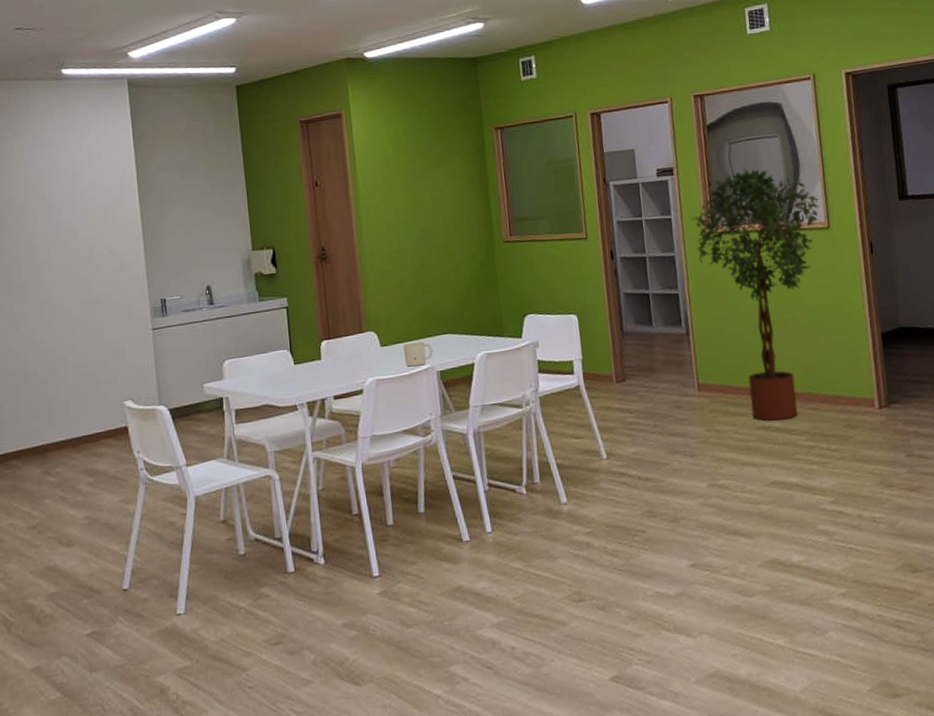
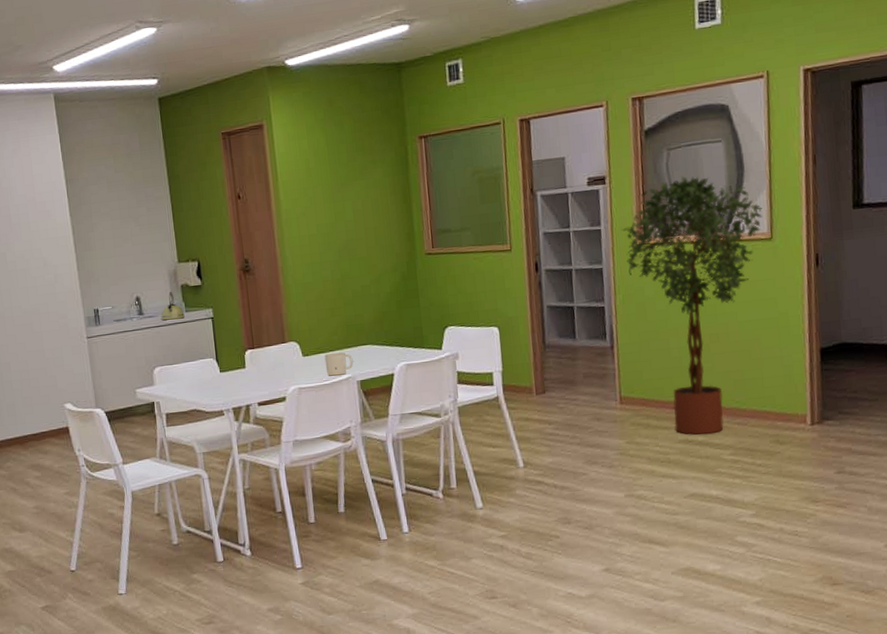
kettle: none [232,280,258,311] -> present [161,292,185,321]

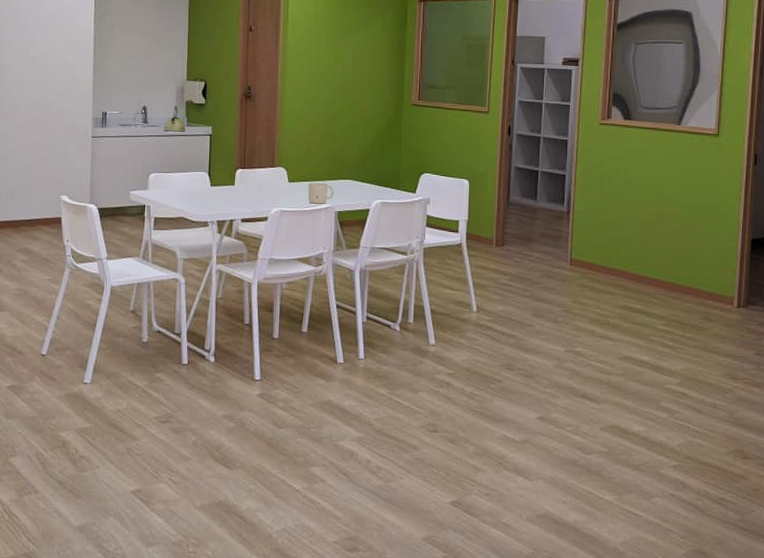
potted tree: present [621,176,763,435] -> none [588,69,712,304]

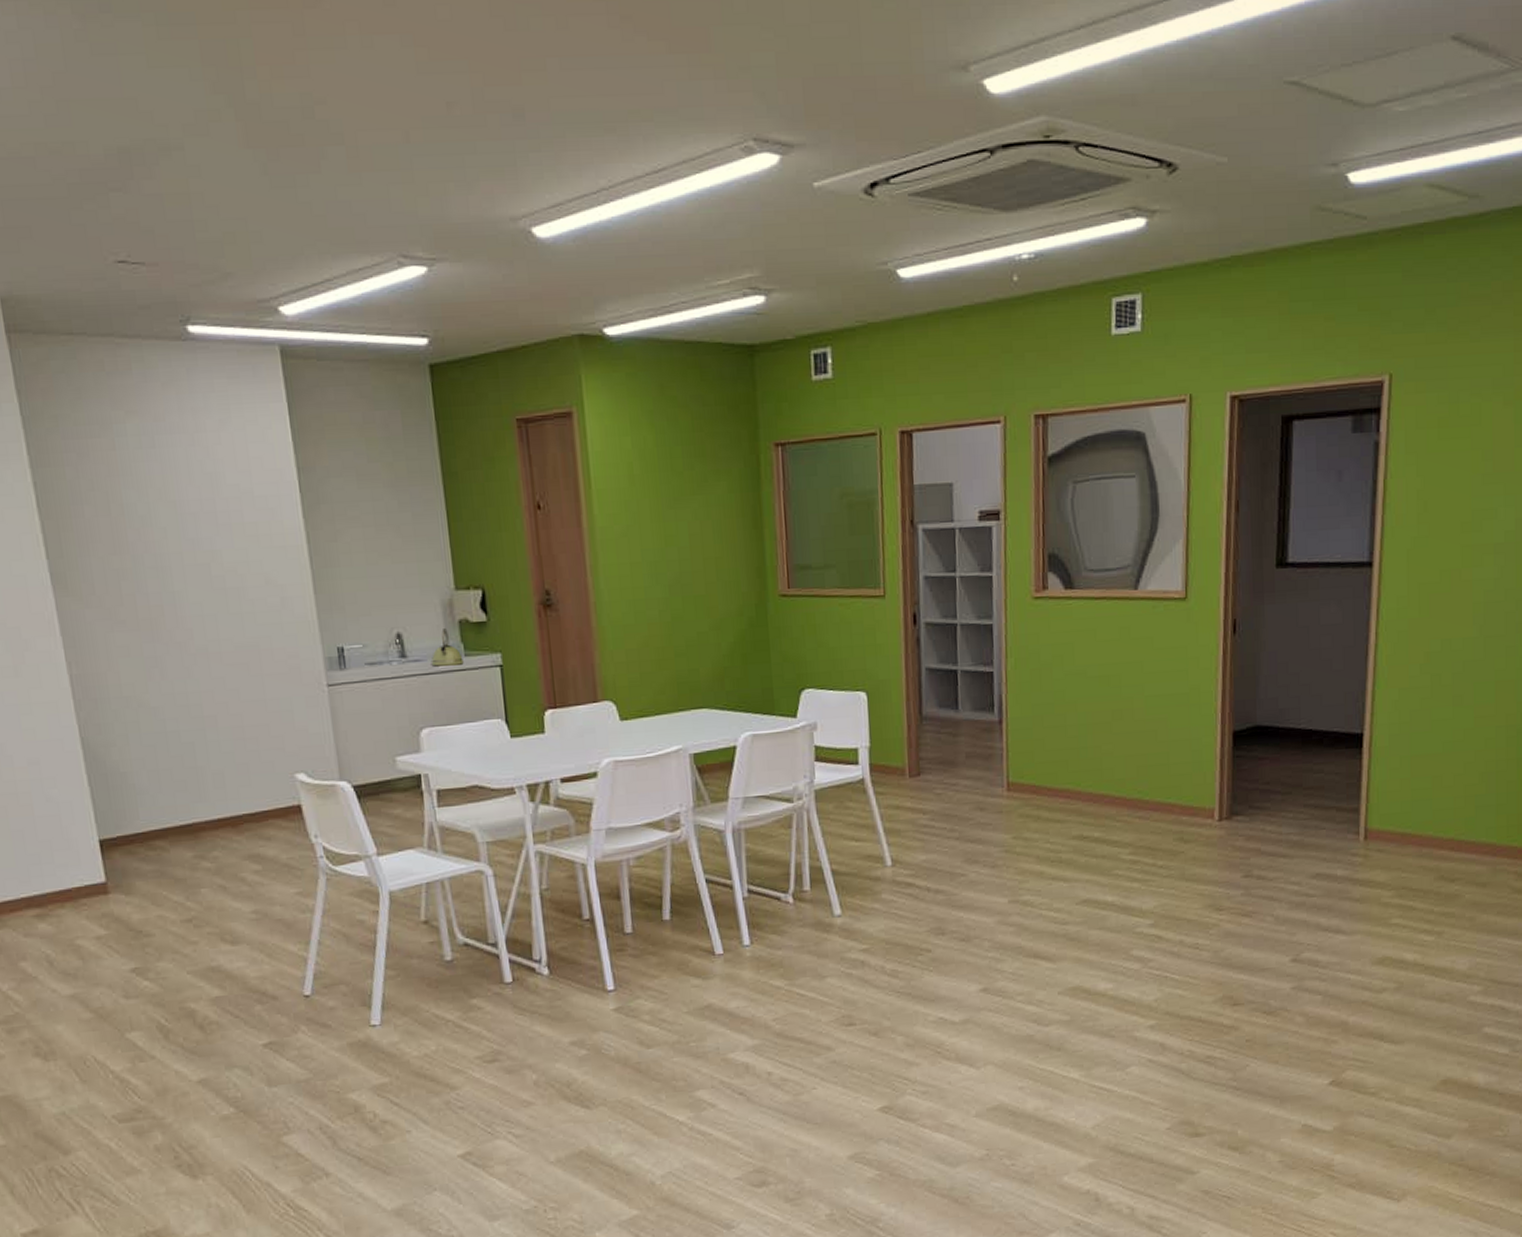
mug: present [308,183,334,204] -> none [648,717,685,747]

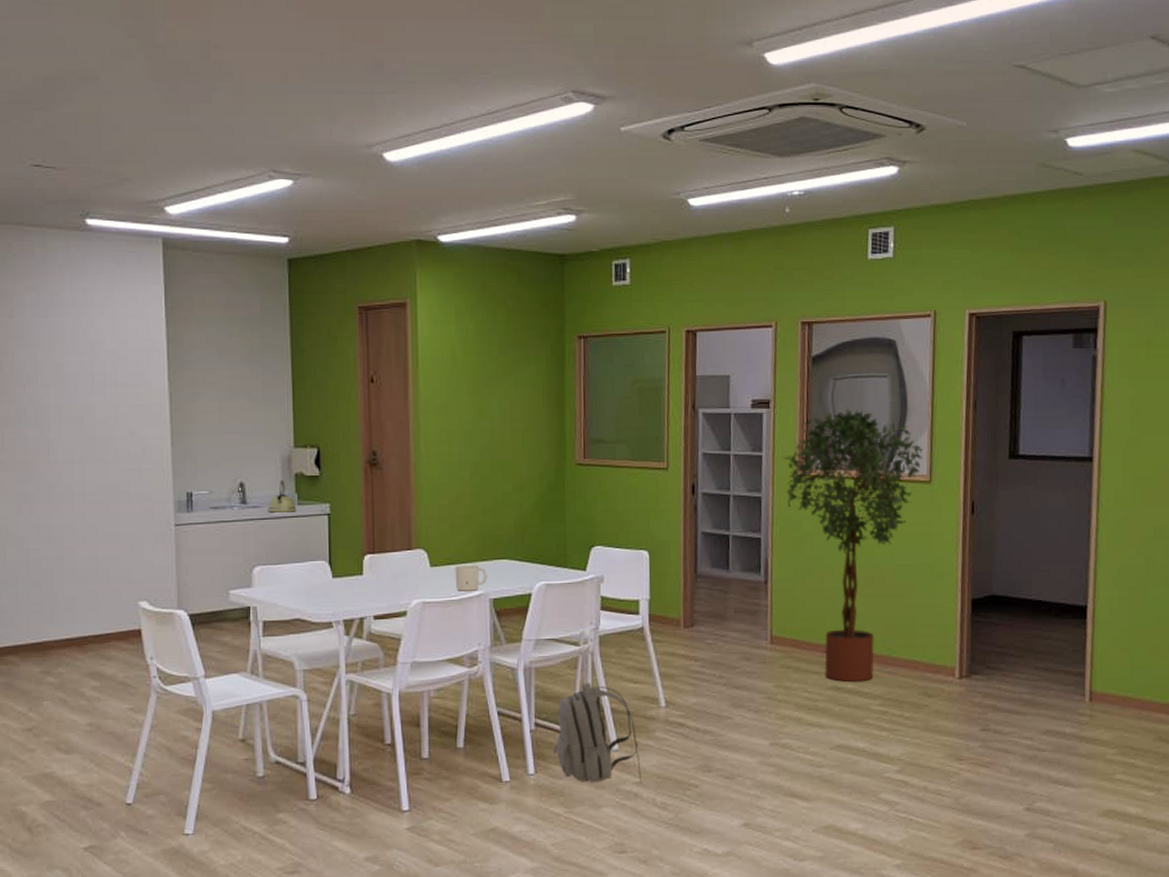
mug: none [648,717,685,747] -> present [455,566,487,591]
backpack: none [769,842,868,952] -> present [553,682,641,782]
potted tree: none [1016,516,1178,830] -> present [783,409,923,683]

